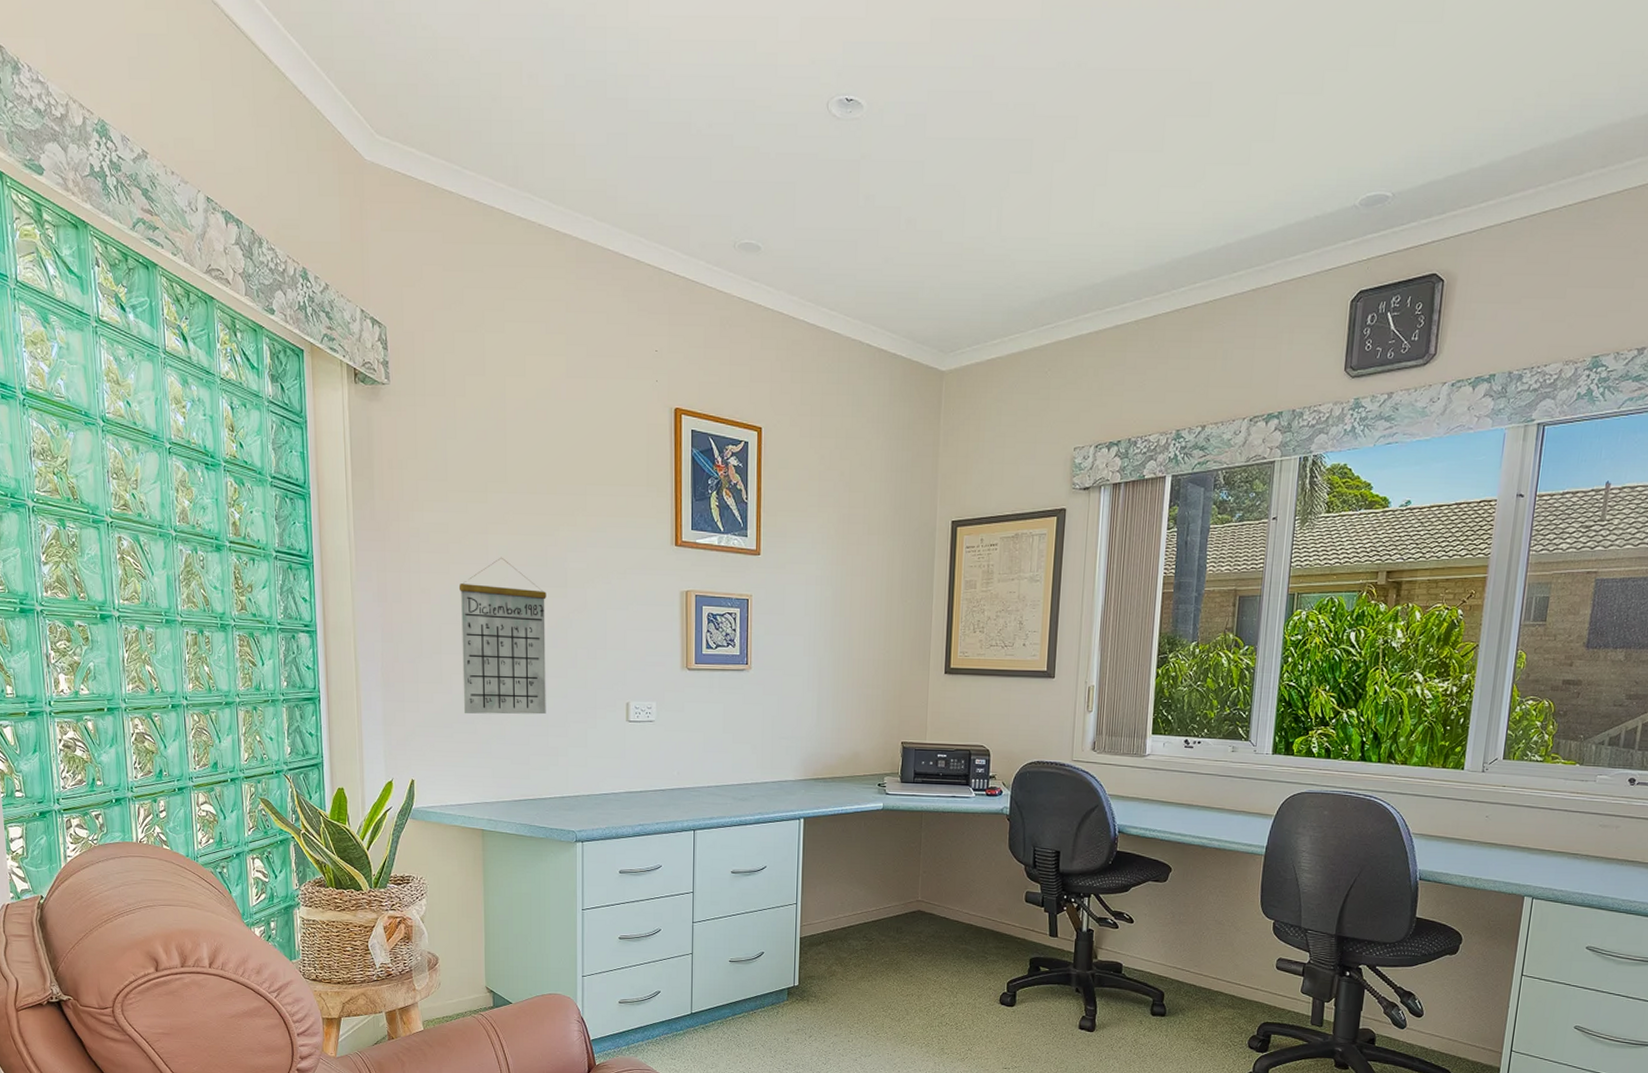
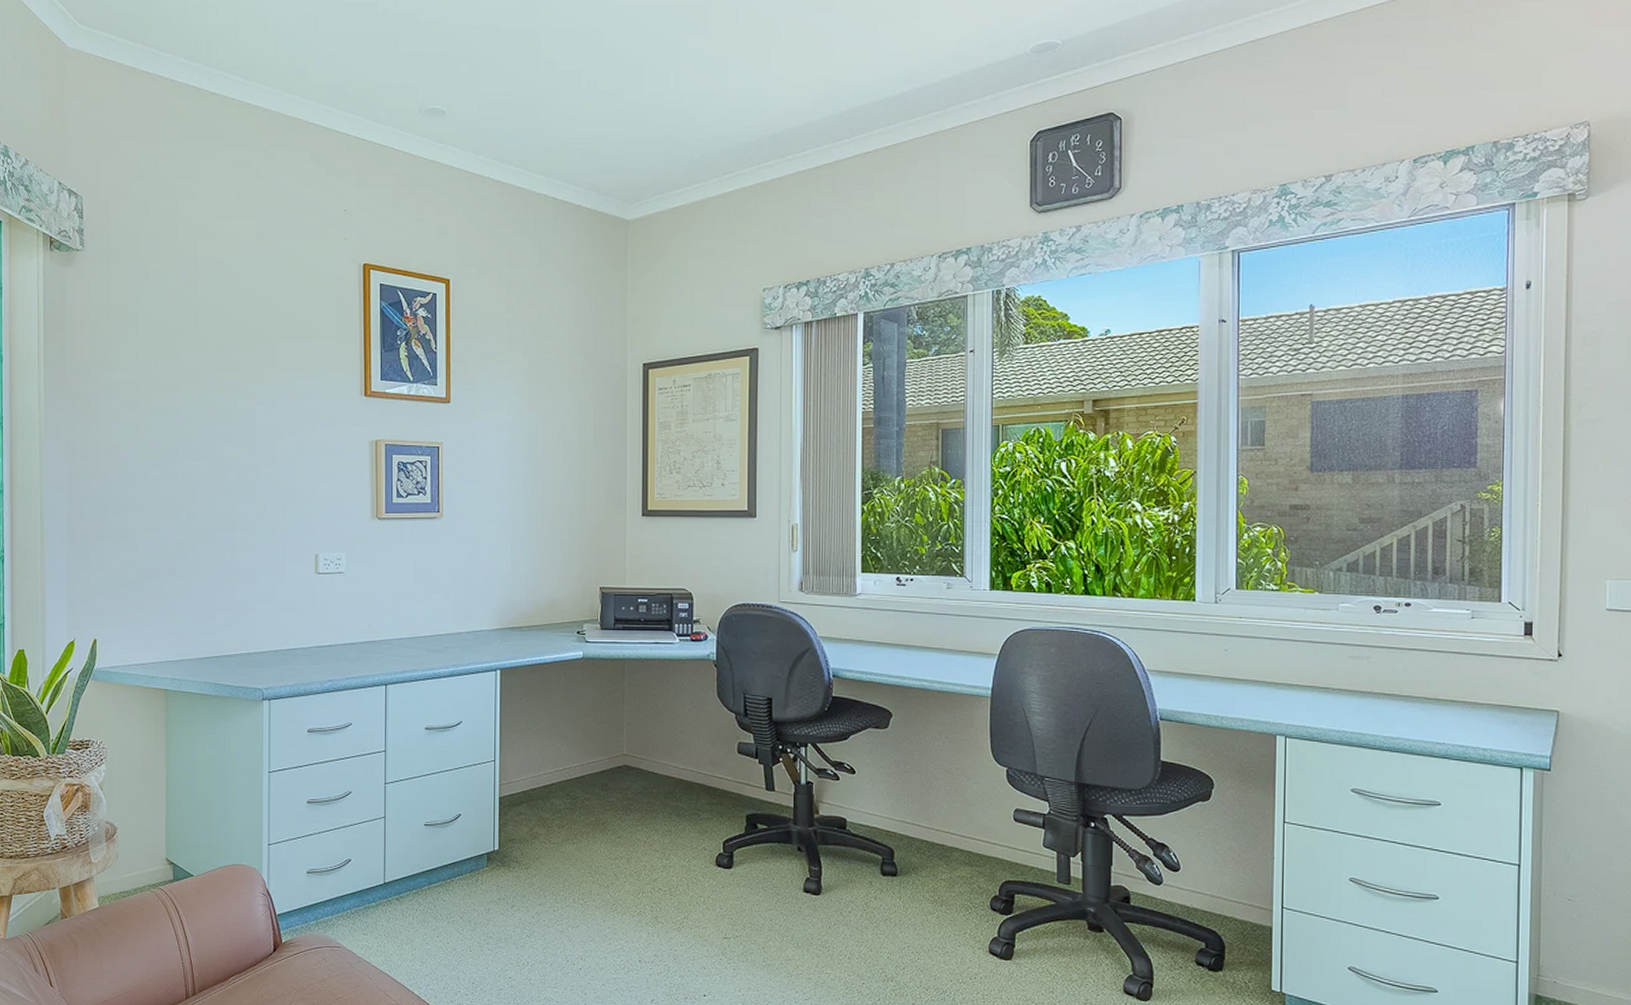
calendar: present [458,557,546,715] -> none [147,412,235,571]

